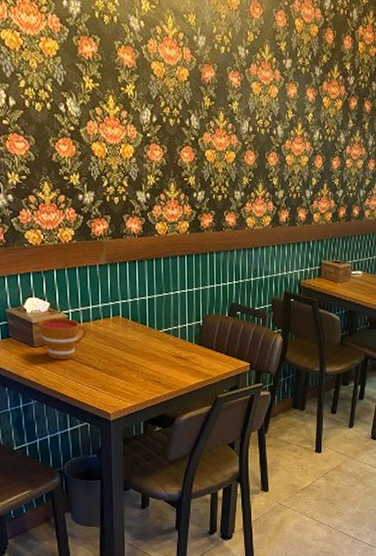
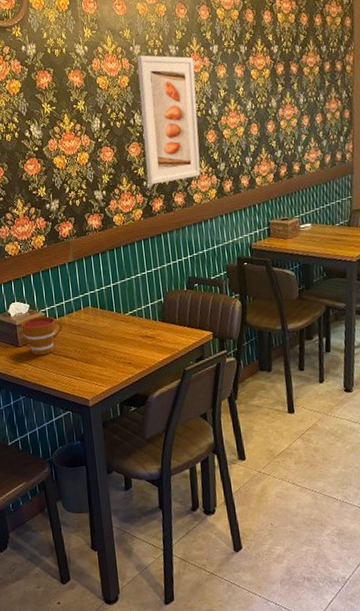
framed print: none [198,49,264,199] -> present [136,55,201,185]

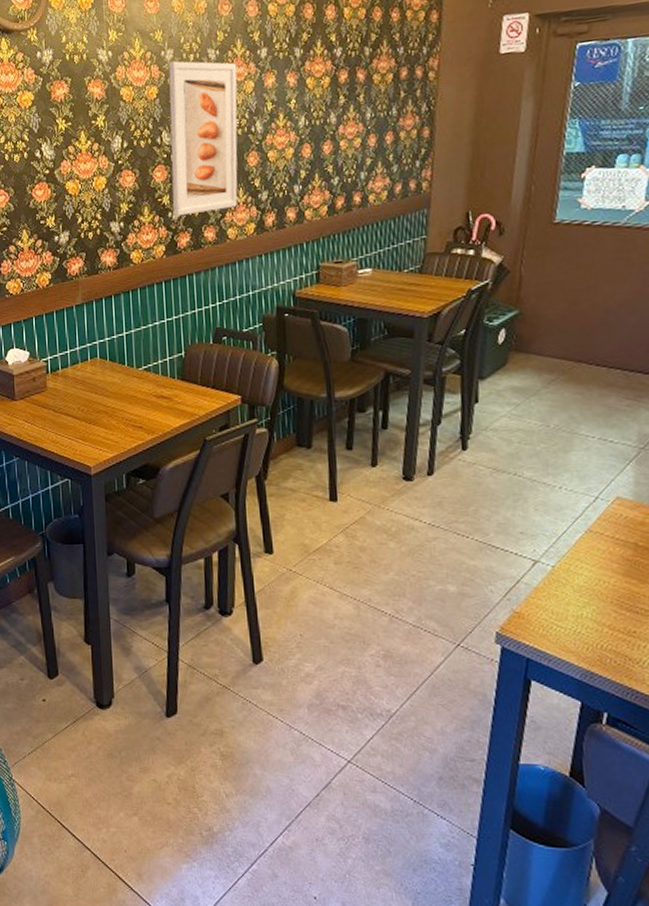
cup: present [21,316,63,356] -> none [19,366,65,412]

